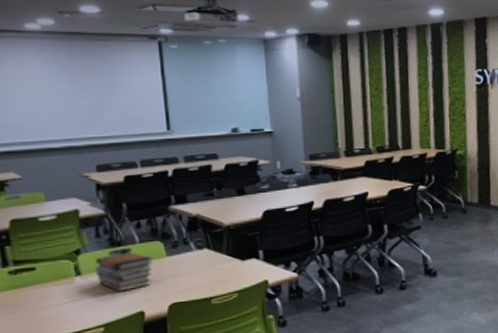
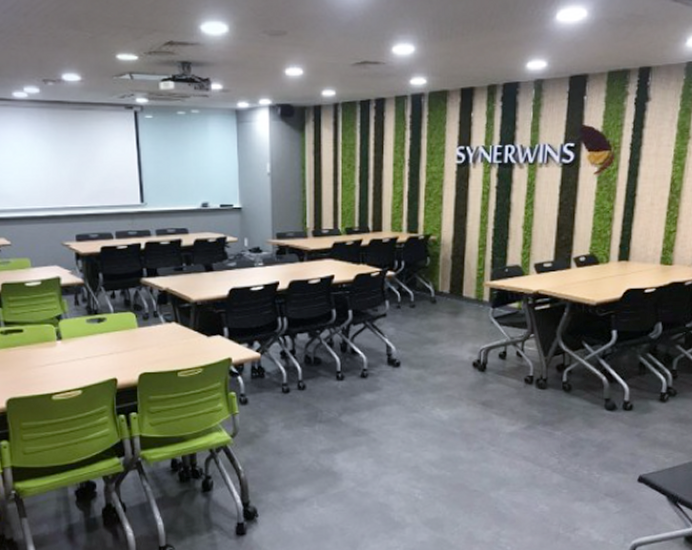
book stack: present [95,252,153,292] -> none [74,321,126,358]

